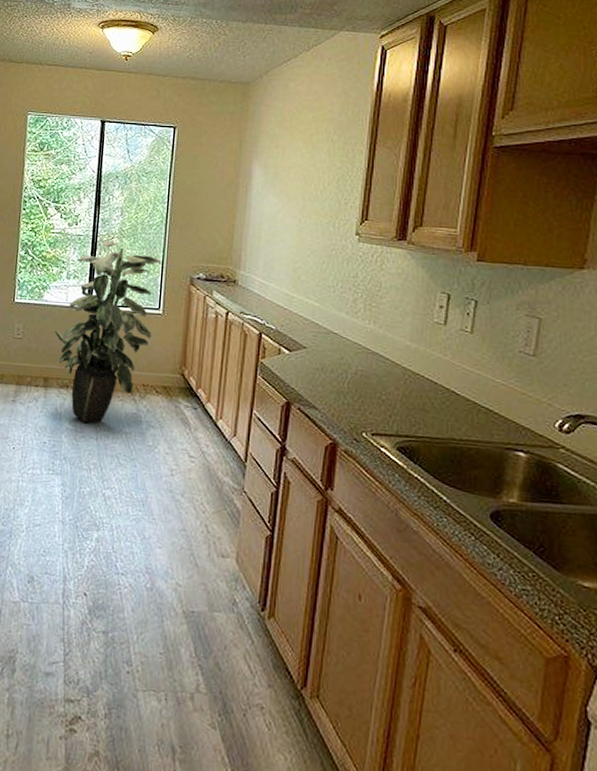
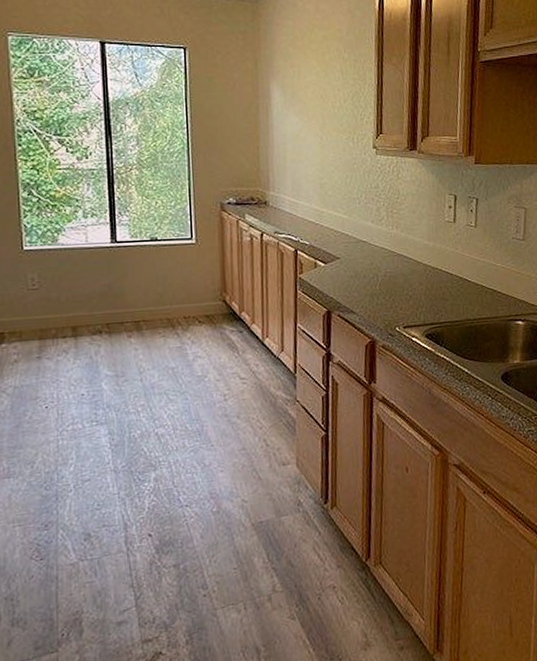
indoor plant: present [54,240,162,424] -> none [77,172,189,367]

